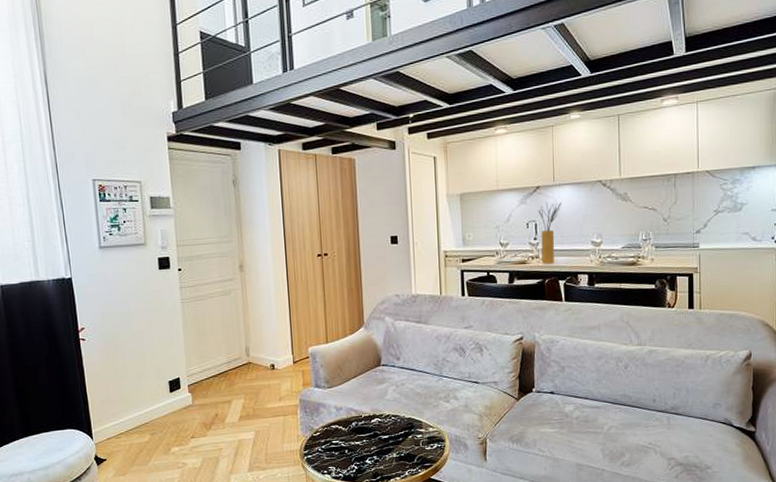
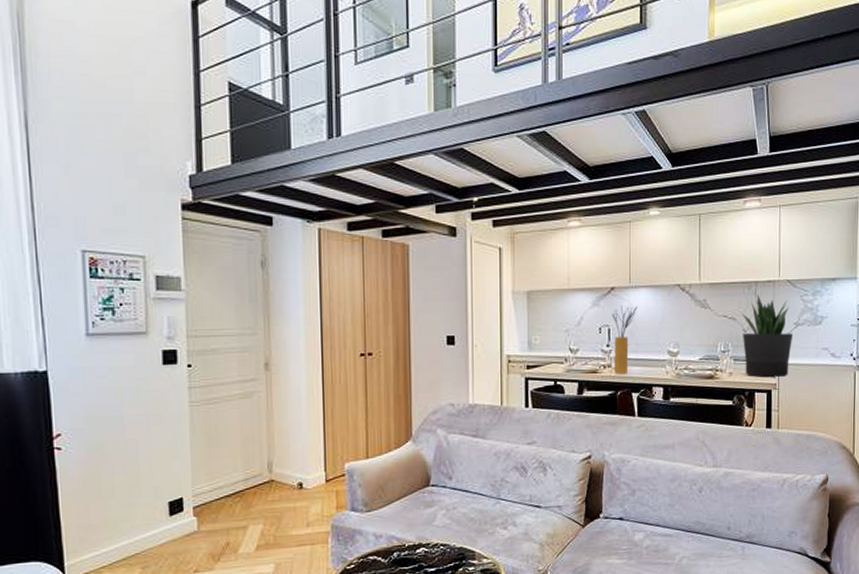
planter: none [662,186,714,262] -> present [742,294,794,378]

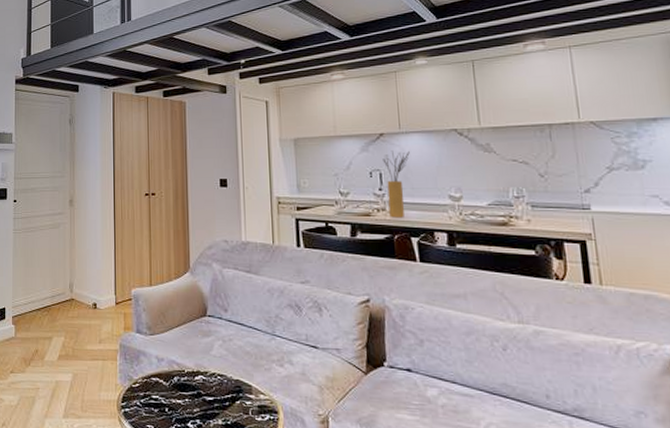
planter: present [742,294,794,378] -> none [536,137,607,227]

